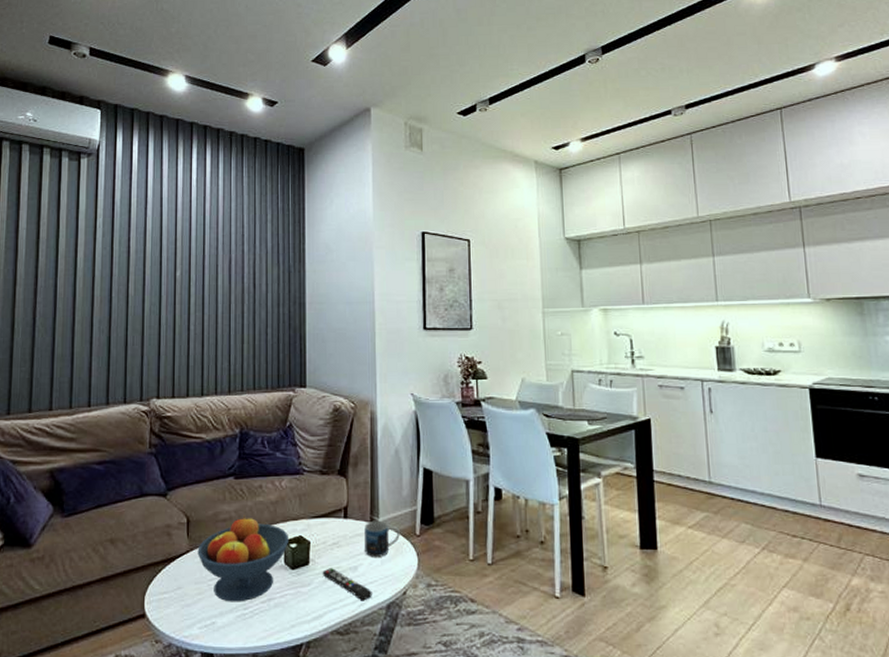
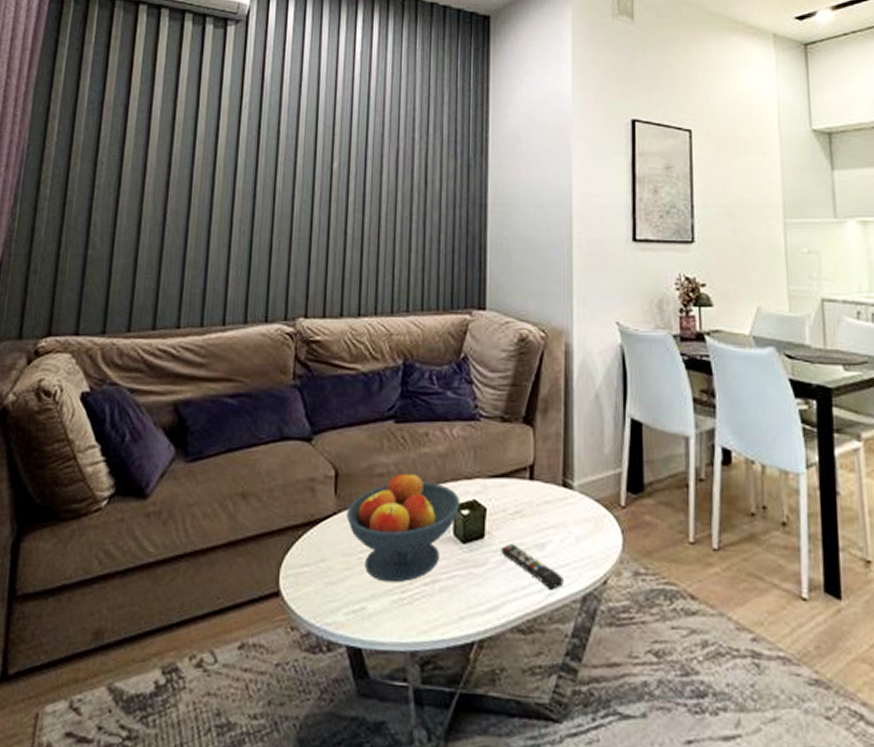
mug: present [365,520,400,557] -> none [555,484,600,533]

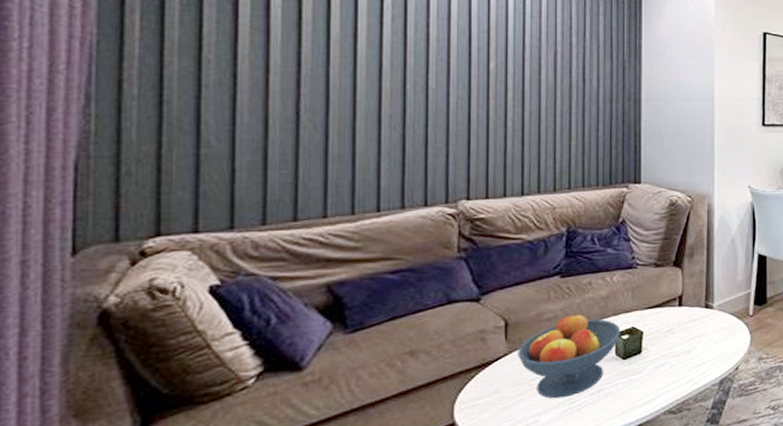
remote control: present [501,544,563,590] -> none [655,354,705,381]

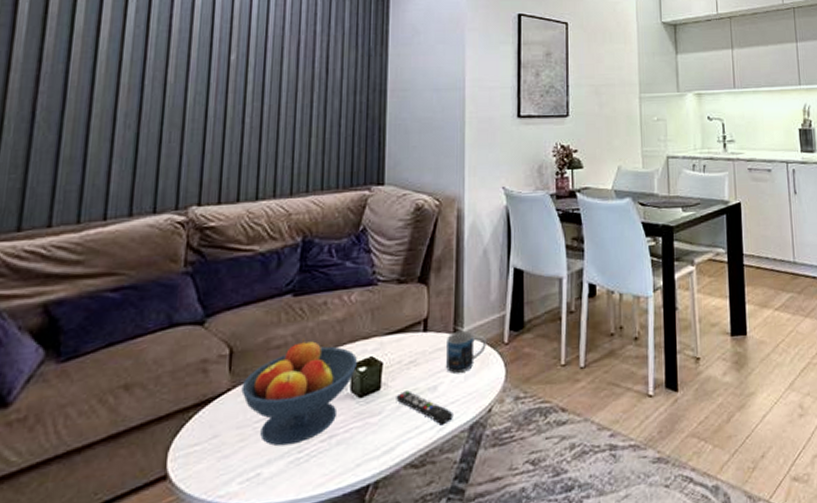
remote control: none [655,354,705,381] -> present [396,391,453,425]
mug: none [699,305,734,340] -> present [446,330,486,373]

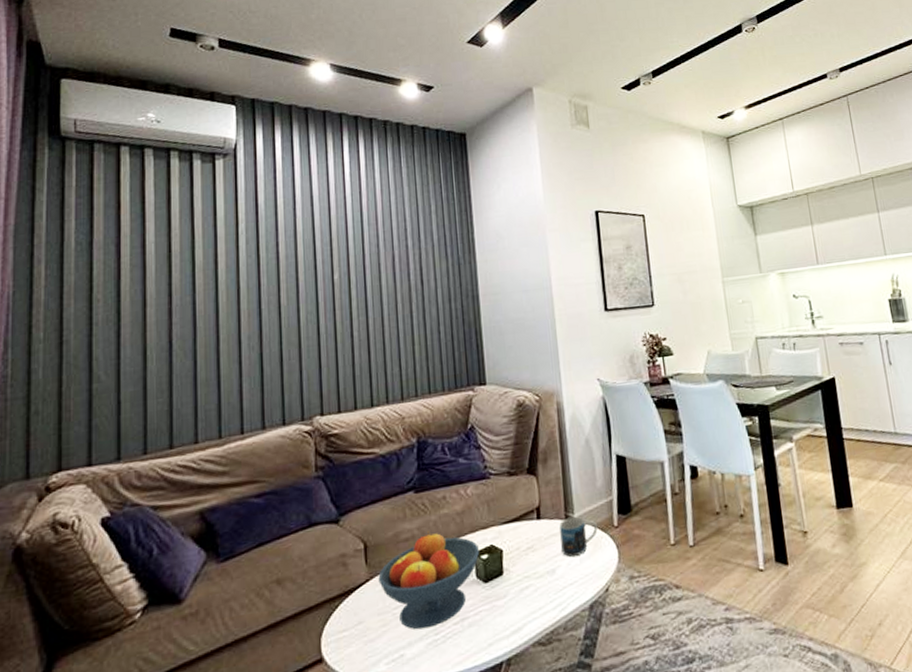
remote control: present [396,391,453,425] -> none [518,574,573,606]

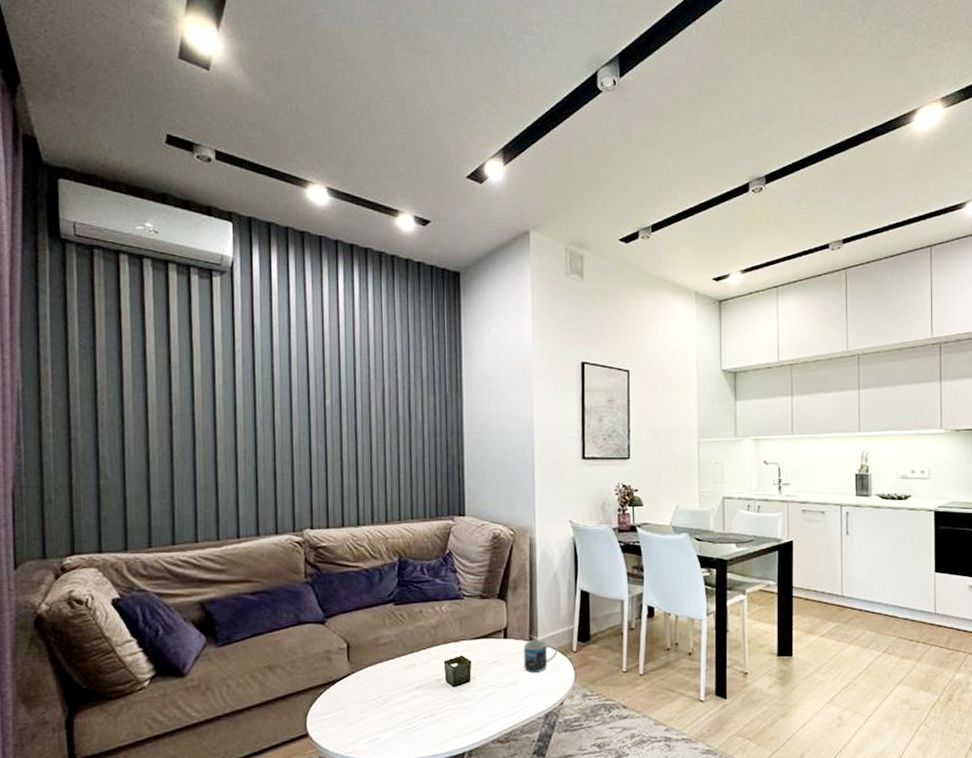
fruit bowl: present [378,530,480,630] -> none [359,638,451,719]

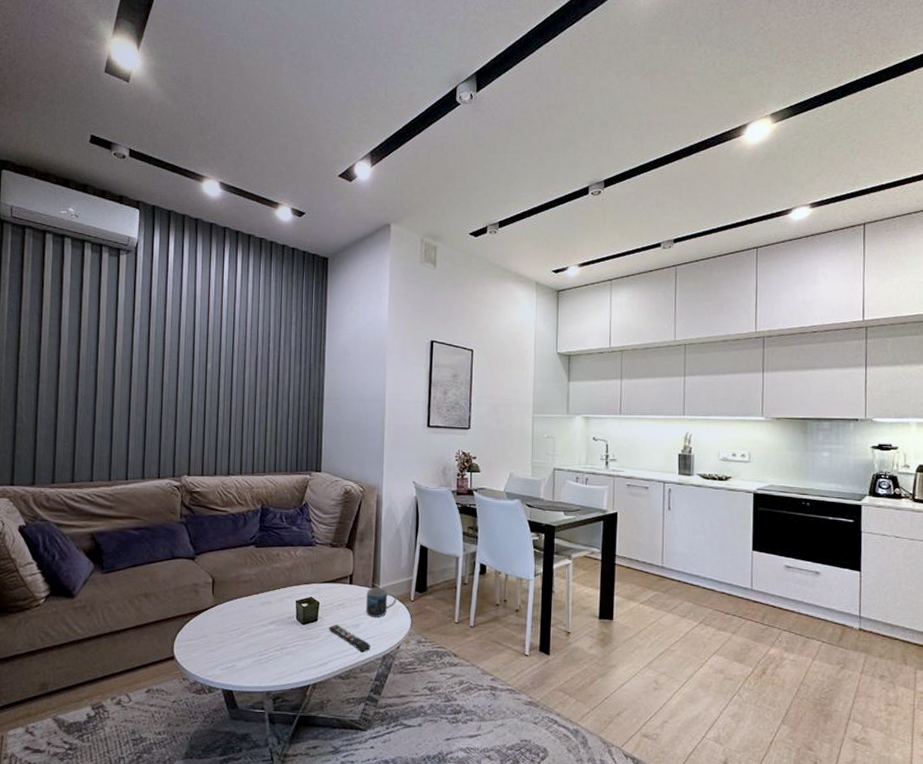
remote control: none [483,684,531,712] -> present [329,625,371,653]

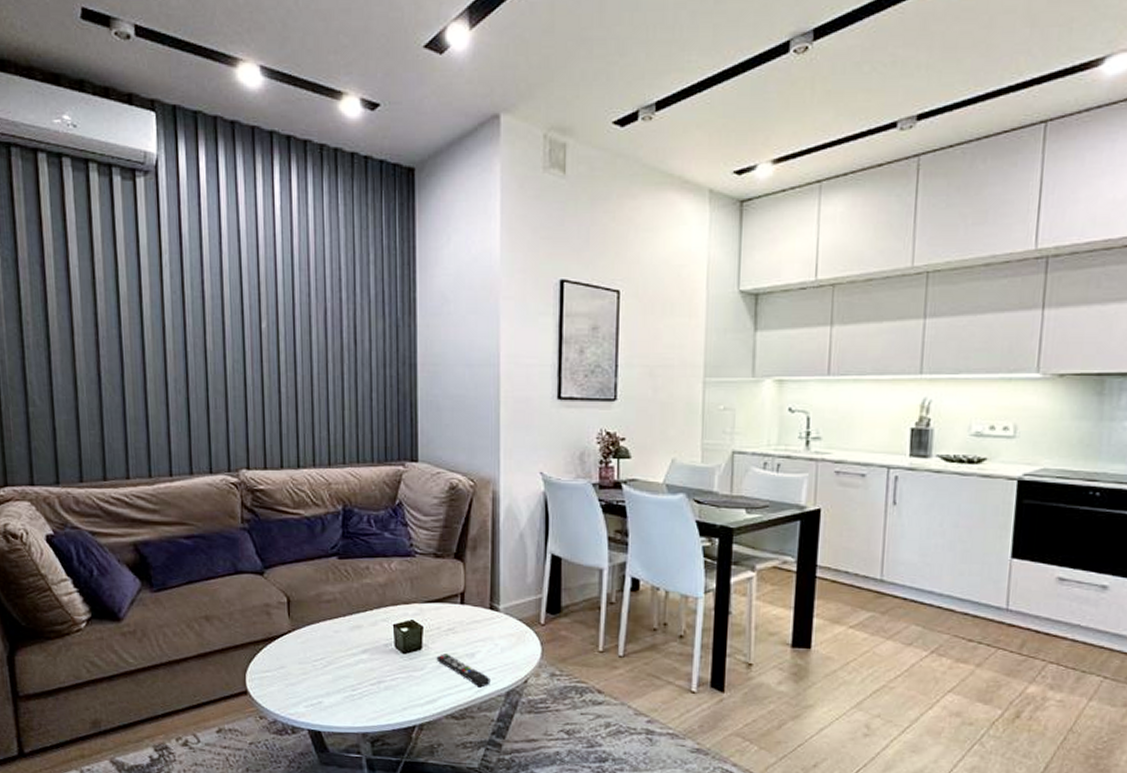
mug: present [366,587,397,617] -> none [483,607,522,645]

